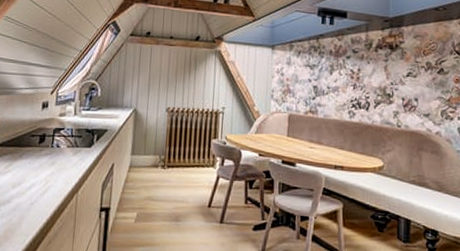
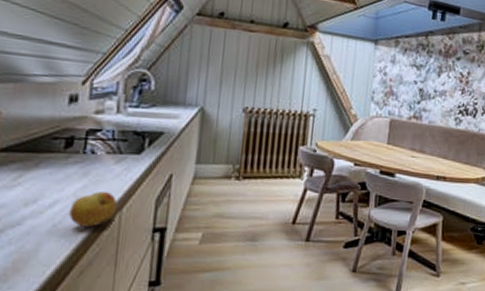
fruit: none [42,177,76,206] -> present [69,192,118,227]

